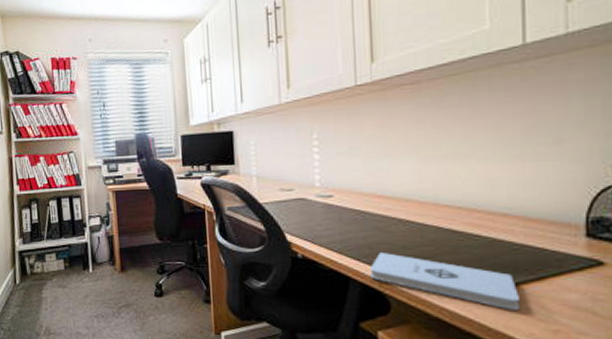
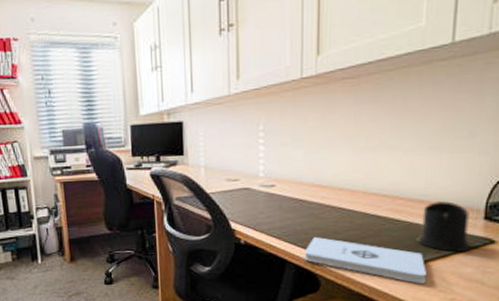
mug: none [503,214,573,274] -> present [416,200,471,252]

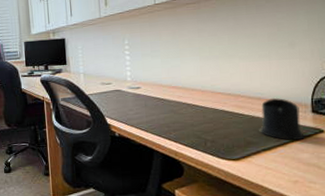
notepad: present [305,236,426,284] -> none [168,129,271,168]

